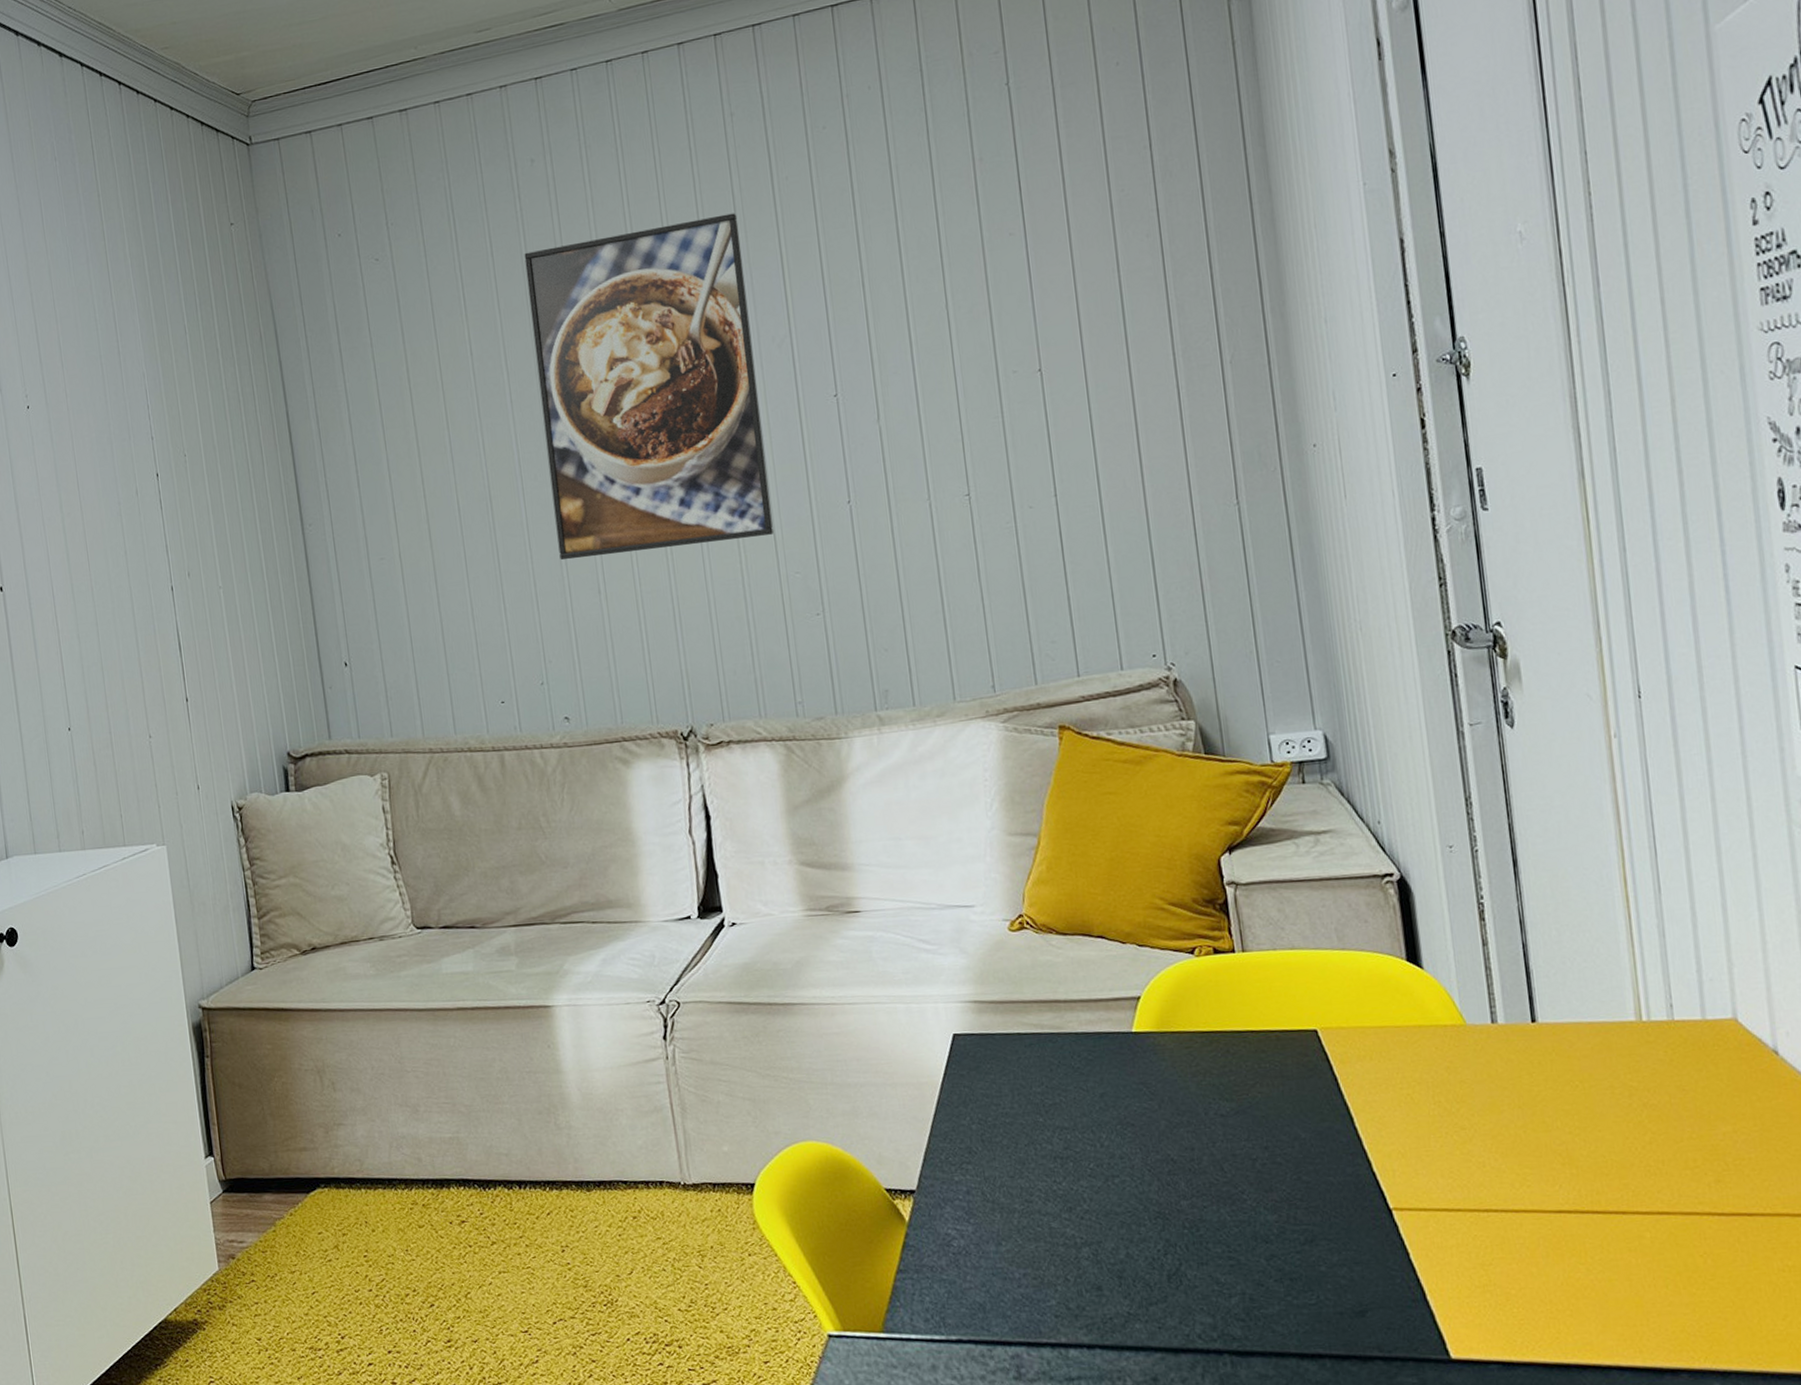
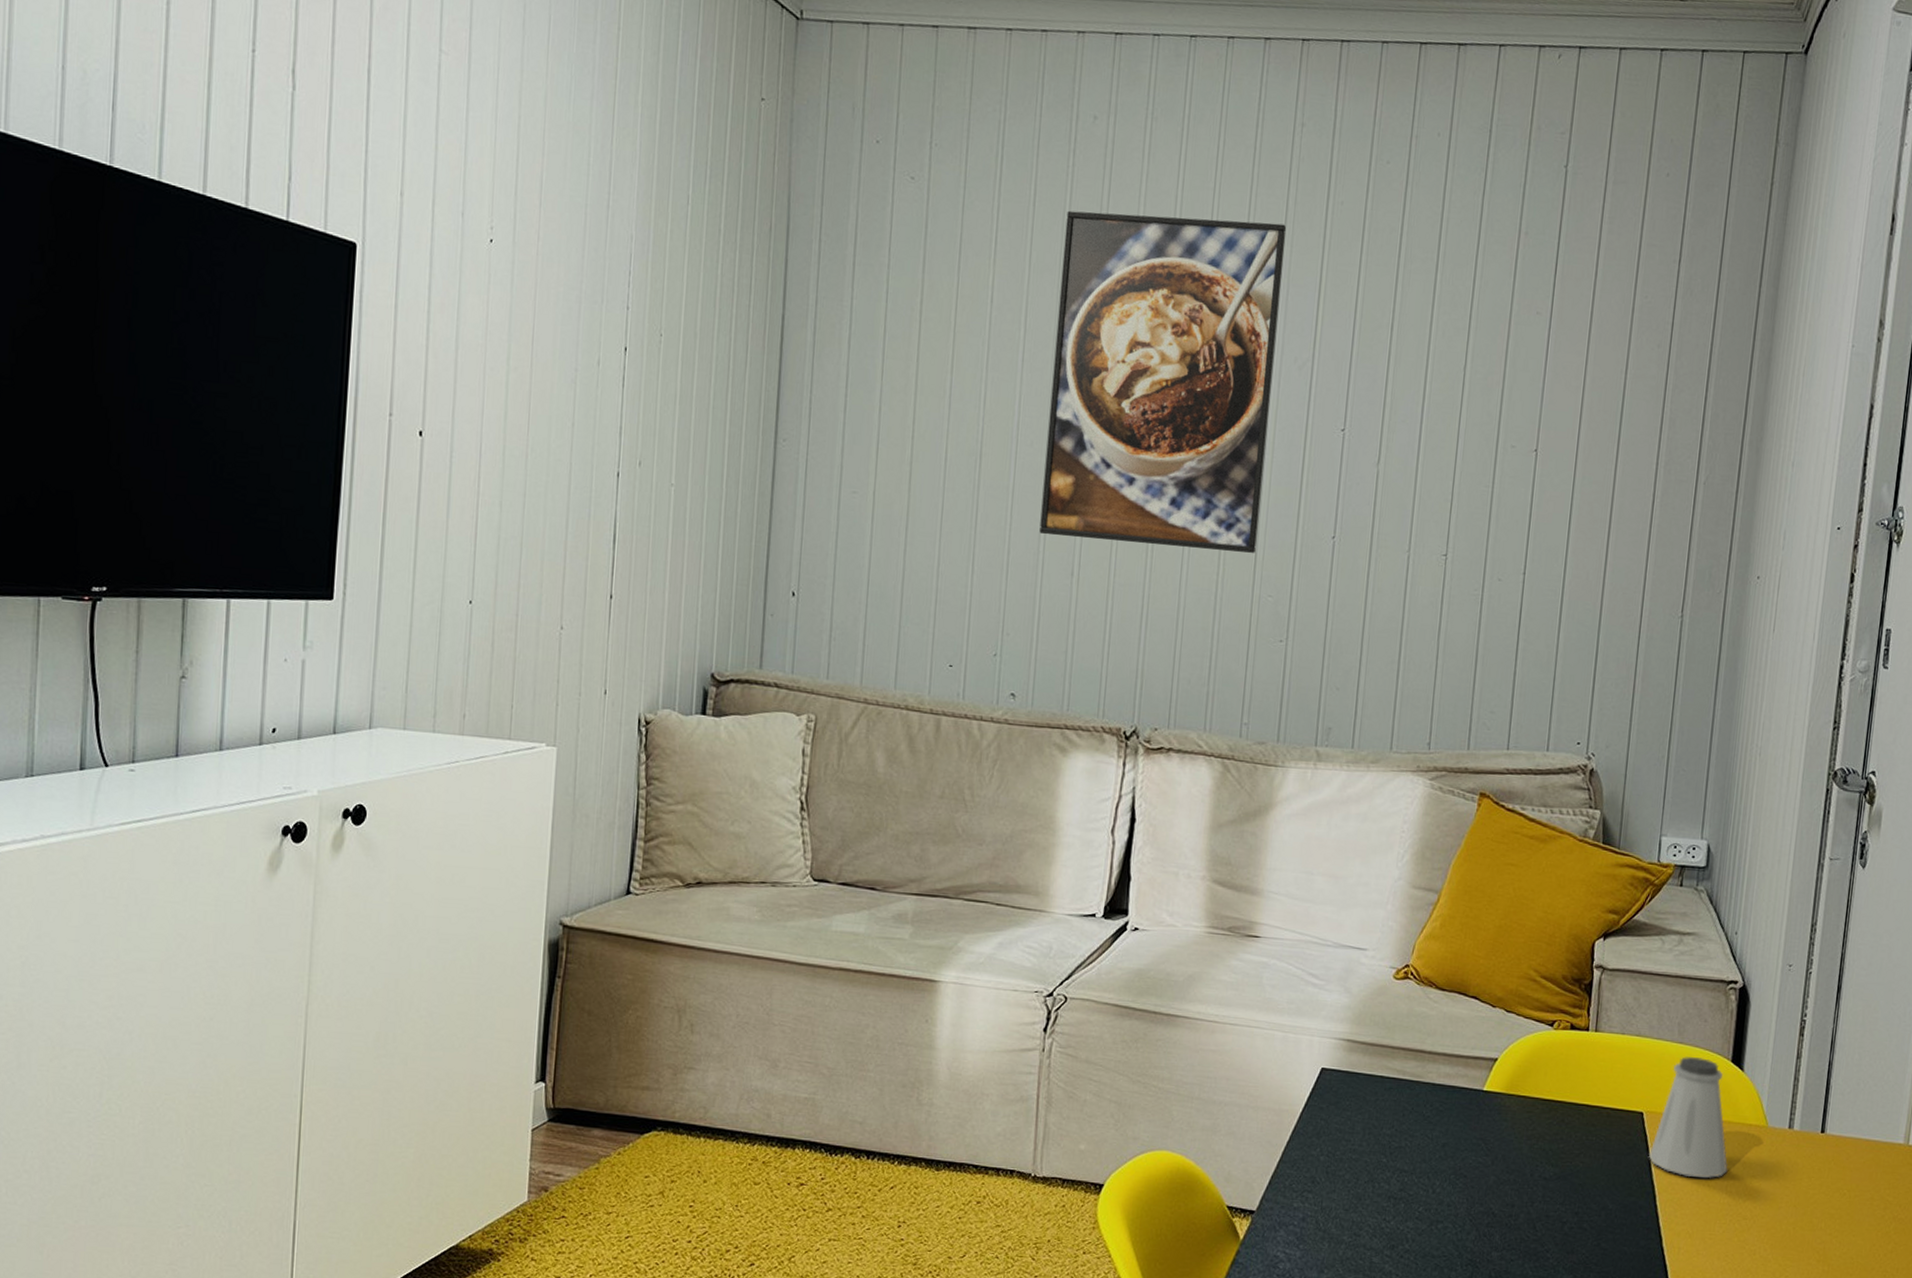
saltshaker: none [1333,961,1431,1092] -> present [1648,1057,1728,1178]

